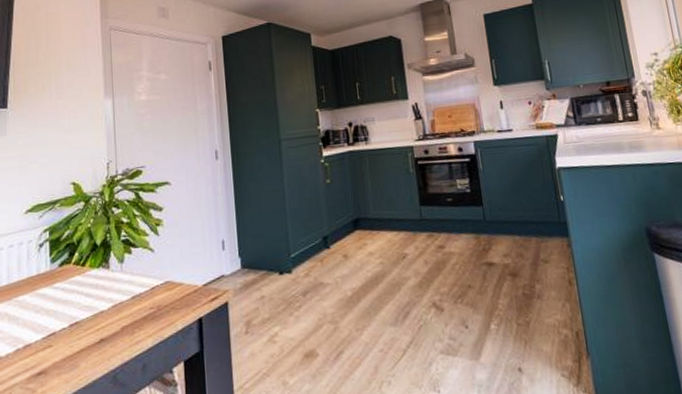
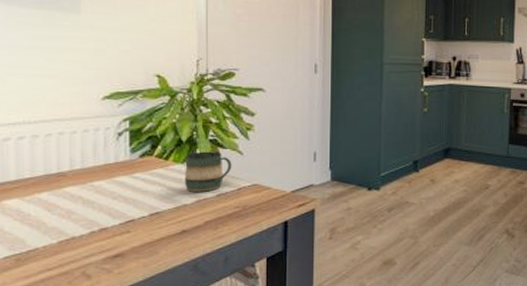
mug: none [100,251,145,297] -> present [184,151,232,192]

